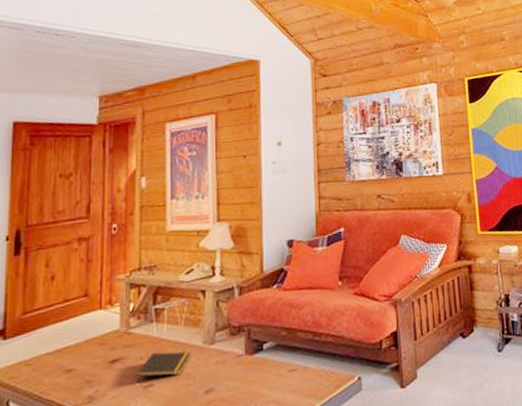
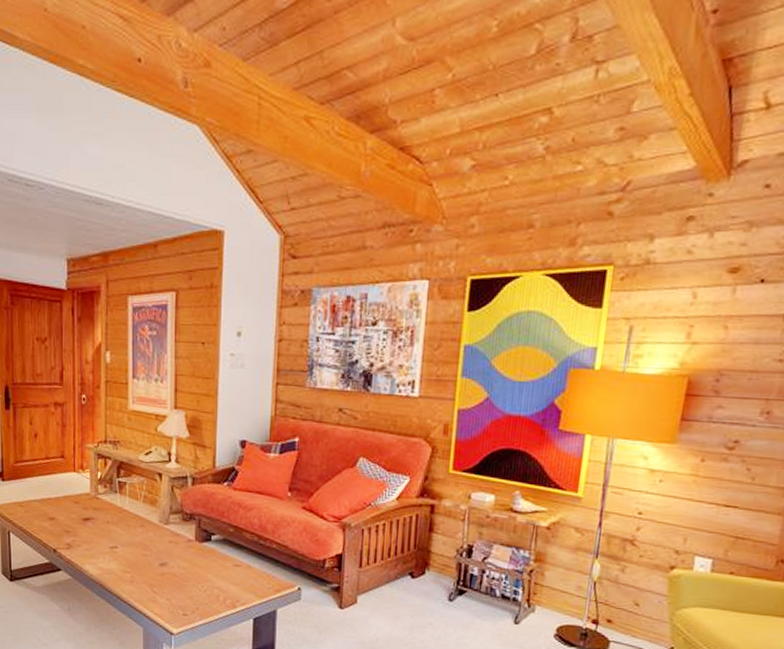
notepad: present [136,351,191,384] -> none [104,519,149,545]

